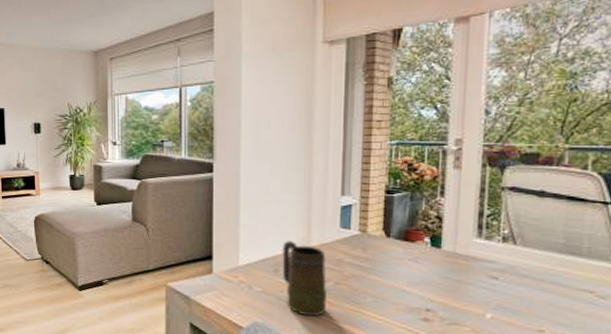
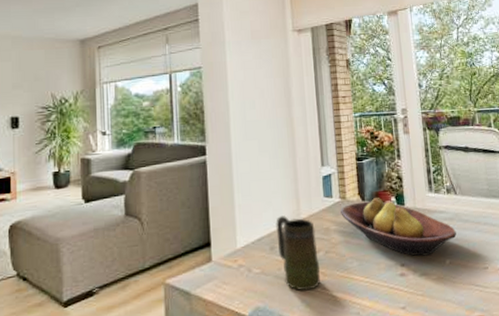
fruit bowl: none [358,236,507,306] -> present [340,198,456,257]

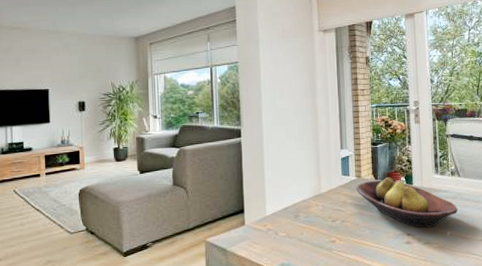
mug: present [276,216,321,291] -> none [300,190,337,252]

